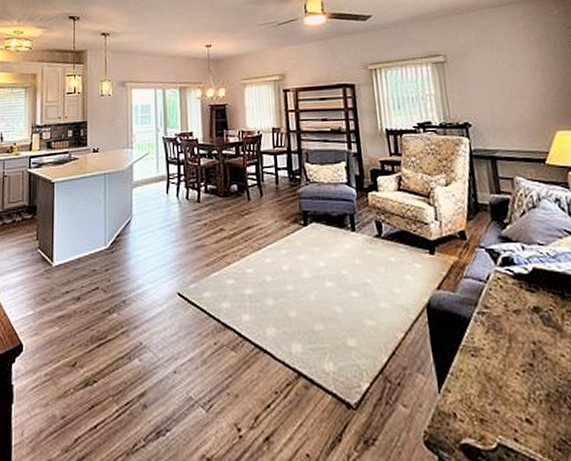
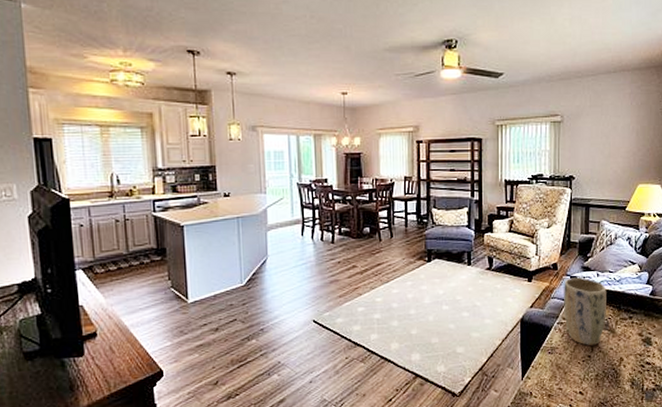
plant pot: none [478,250,547,348] -> present [564,277,607,345]

